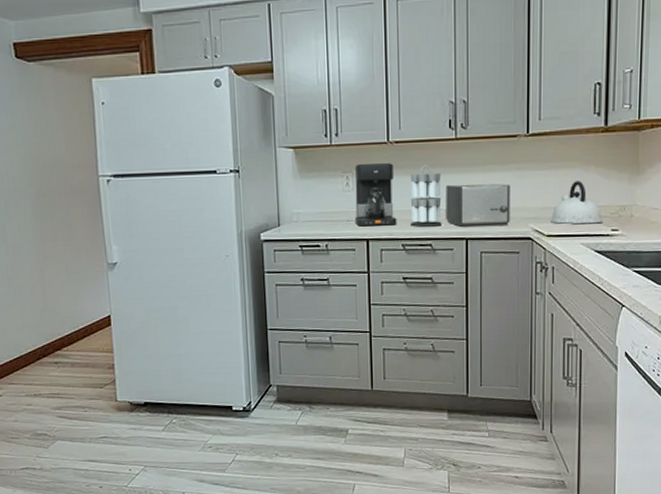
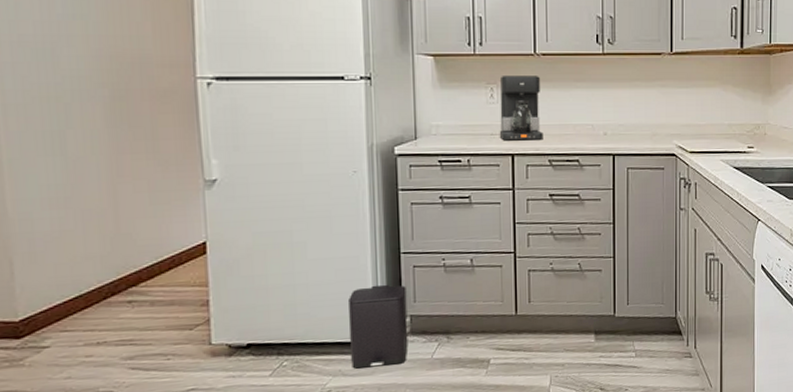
pedal bin: none [224,358,276,430] -> present [349,285,408,369]
spice rack: present [410,165,442,228] -> none [557,79,589,143]
toaster: present [446,184,510,228] -> none [593,99,655,143]
kettle: present [551,181,602,225] -> none [693,99,740,142]

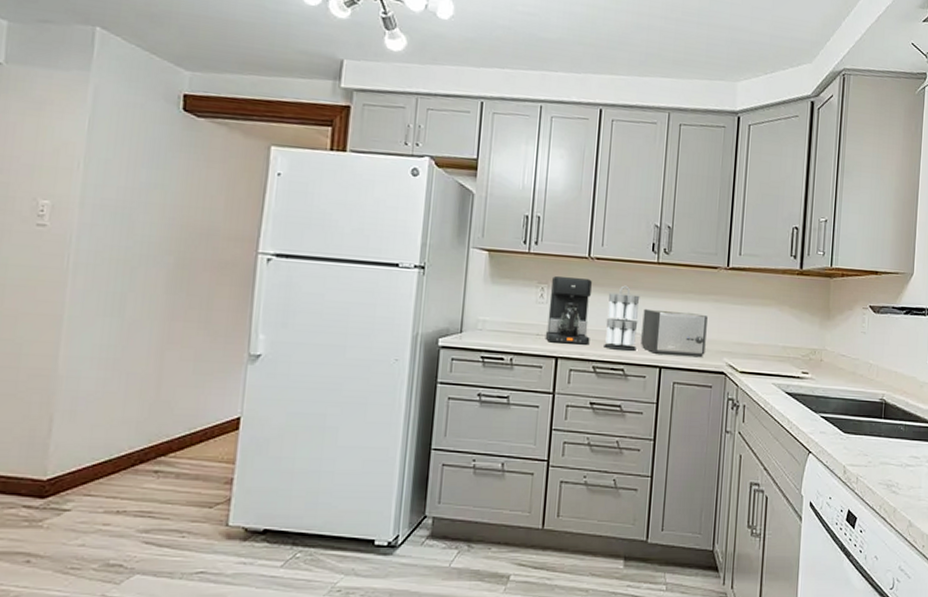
pedal bin: present [349,285,408,369] -> none [365,482,433,569]
spice rack: none [557,79,589,143] -> present [604,285,640,352]
toaster: none [593,99,655,143] -> present [641,308,708,358]

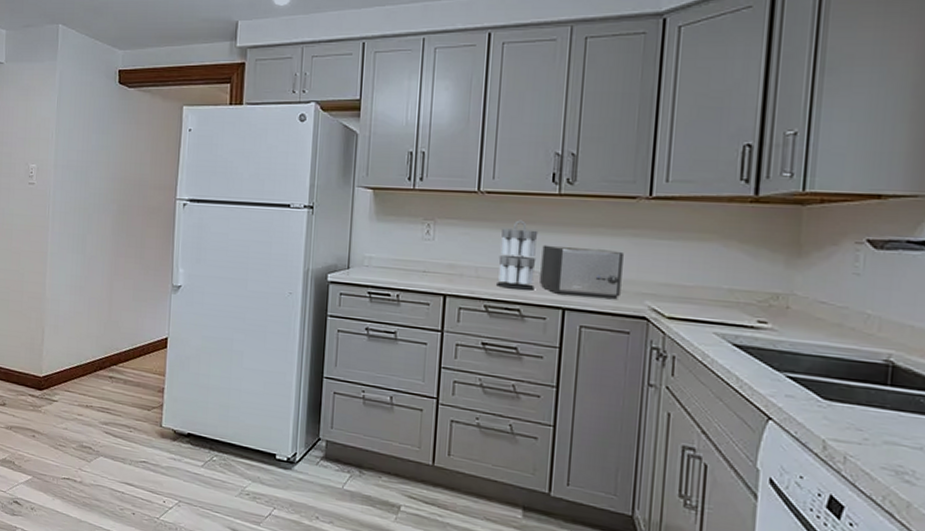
coffee maker: present [545,276,592,346] -> none [432,212,482,284]

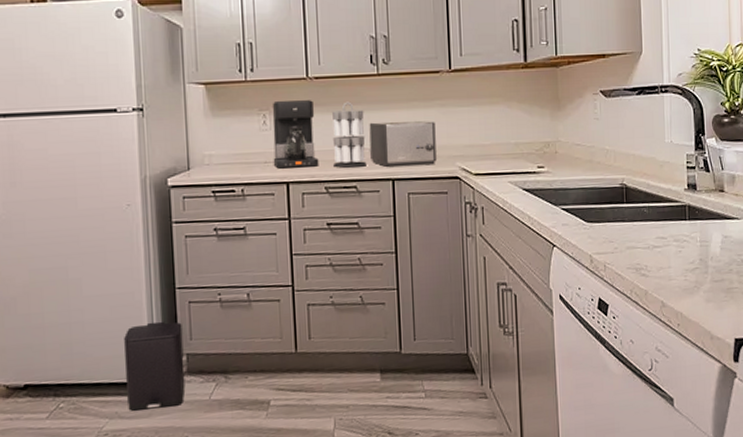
pedal bin: none [269,404,325,487] -> present [124,322,185,411]
coffee maker: none [432,212,482,284] -> present [272,100,319,169]

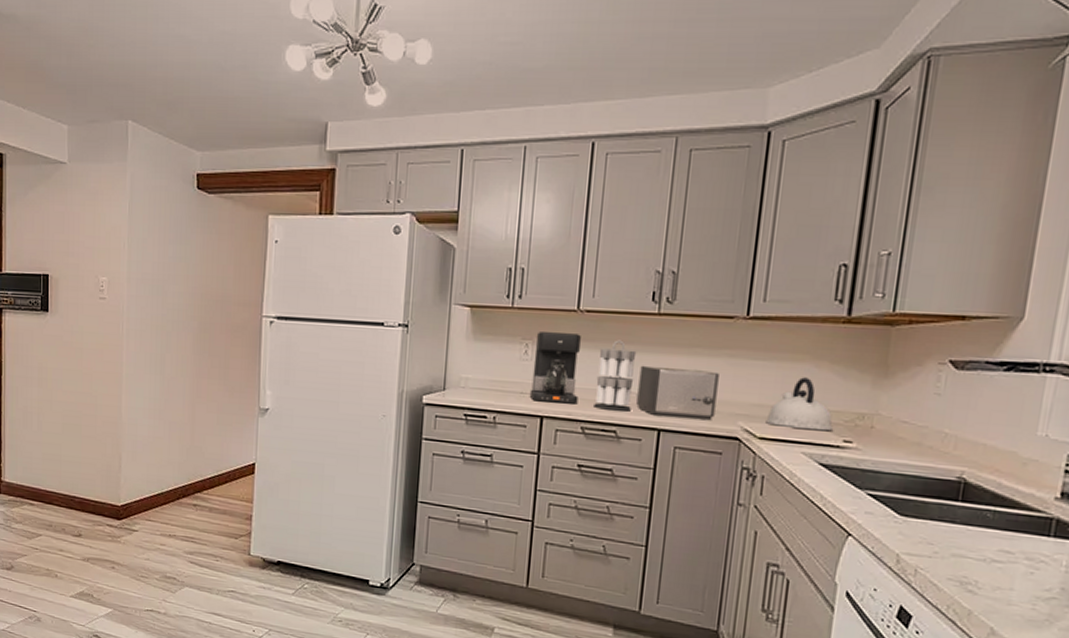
pedal bin: present [124,322,185,411] -> none [362,529,420,611]
kettle: none [477,117,528,162] -> present [765,377,833,432]

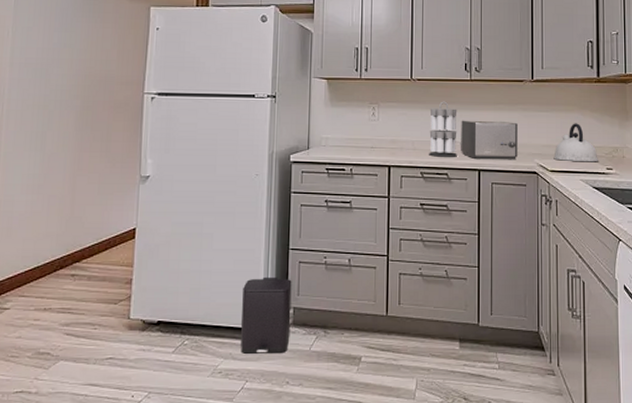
pedal bin: none [362,529,420,611] -> present [241,278,292,354]
coffee maker: present [529,332,581,406] -> none [378,97,417,155]

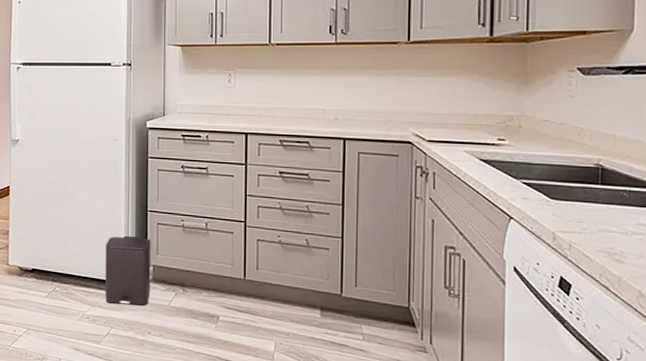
spice rack: present [429,101,457,158] -> none [289,66,321,126]
toaster: present [461,120,518,160] -> none [324,86,390,129]
kettle: present [553,123,598,162] -> none [432,88,488,132]

